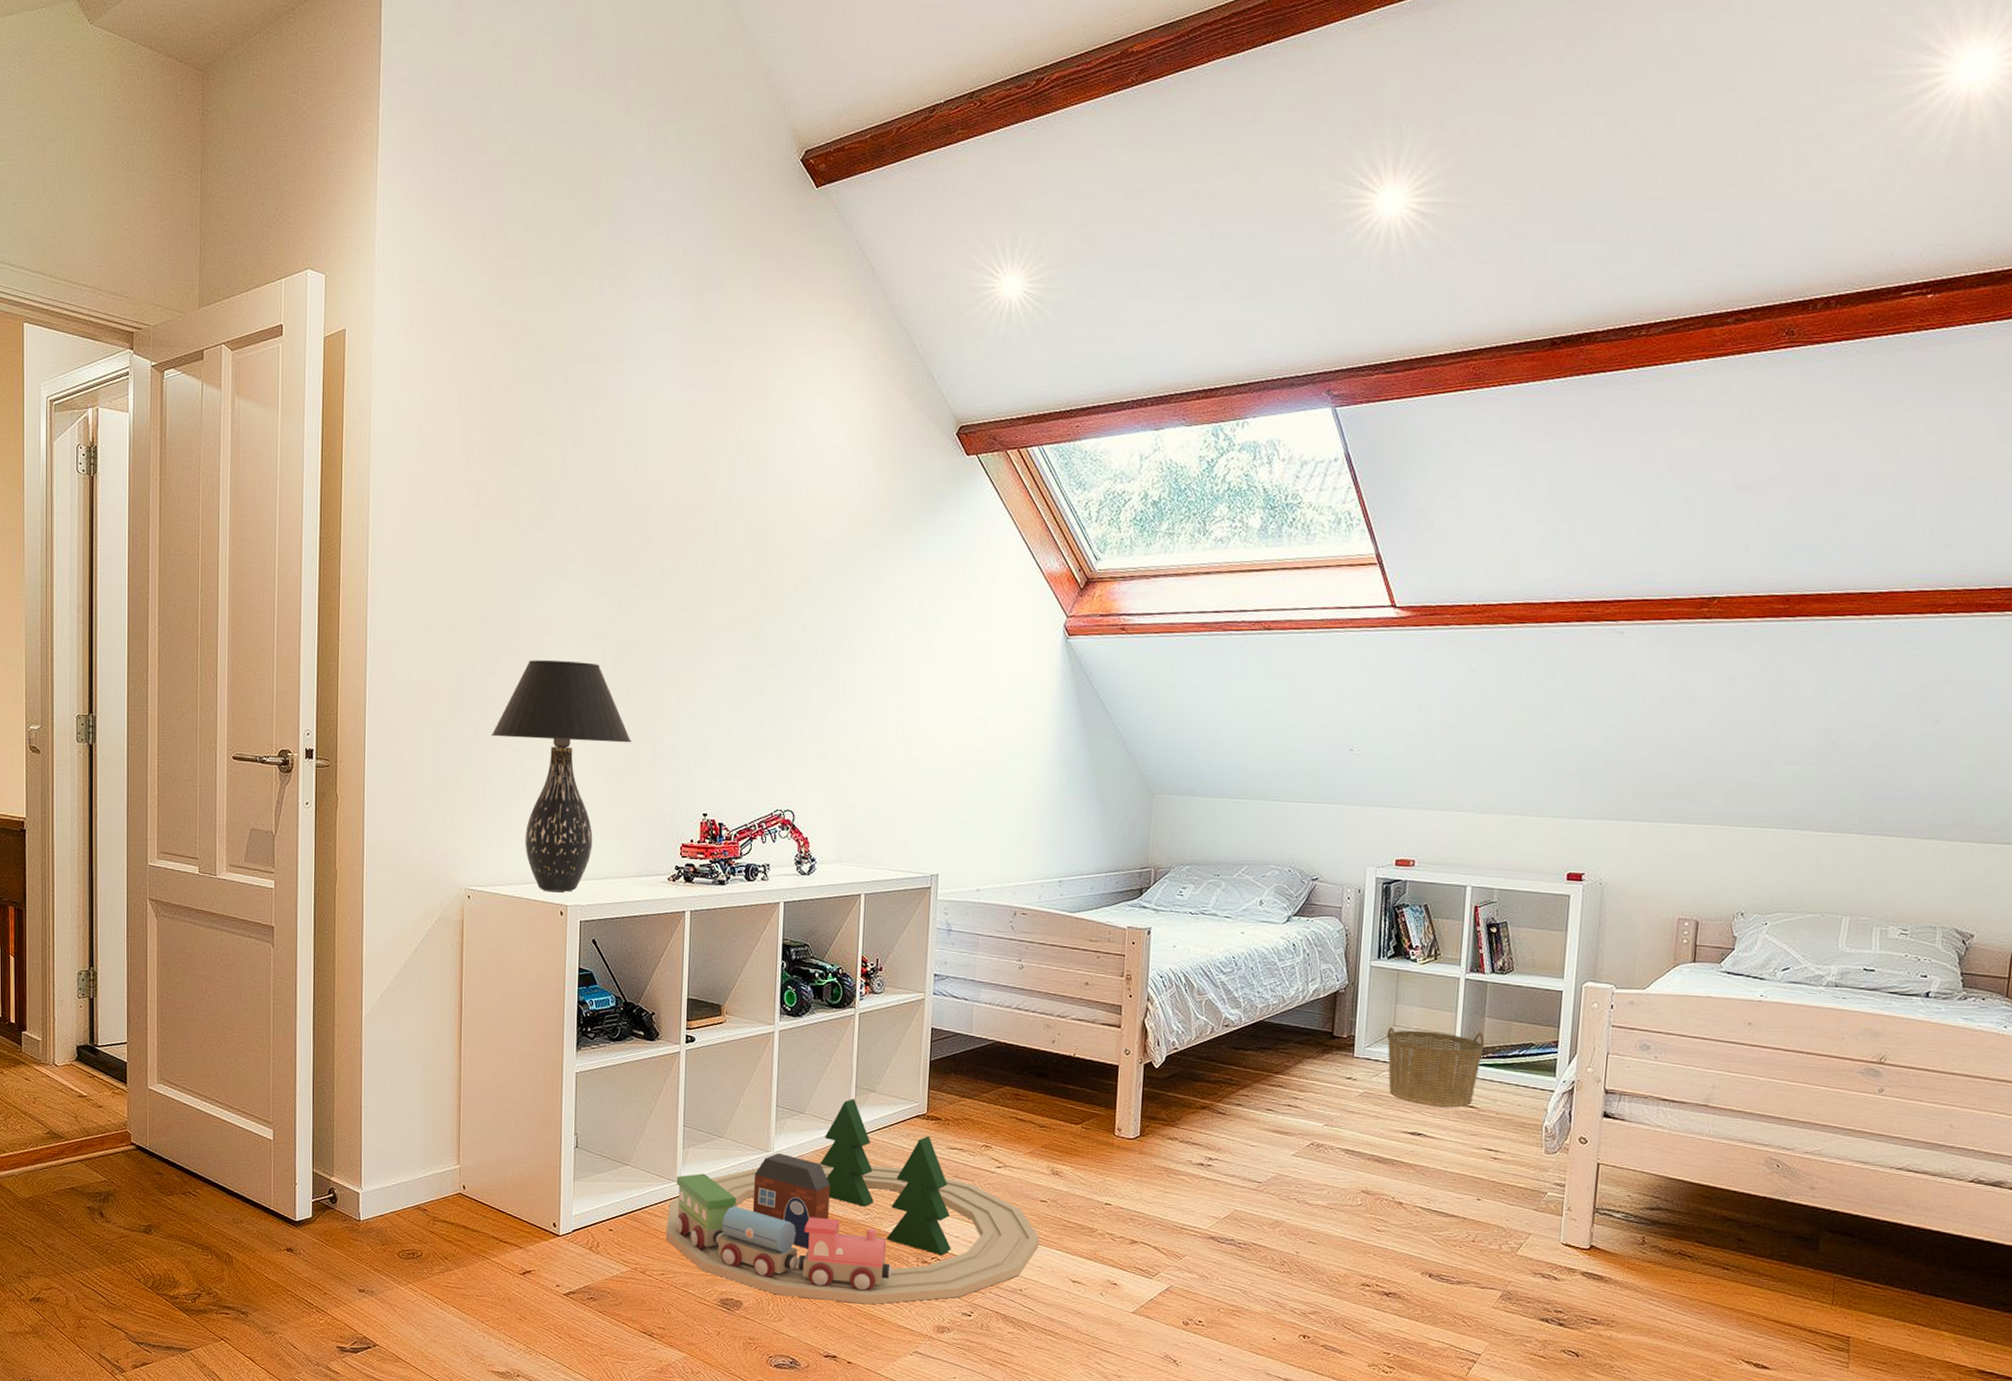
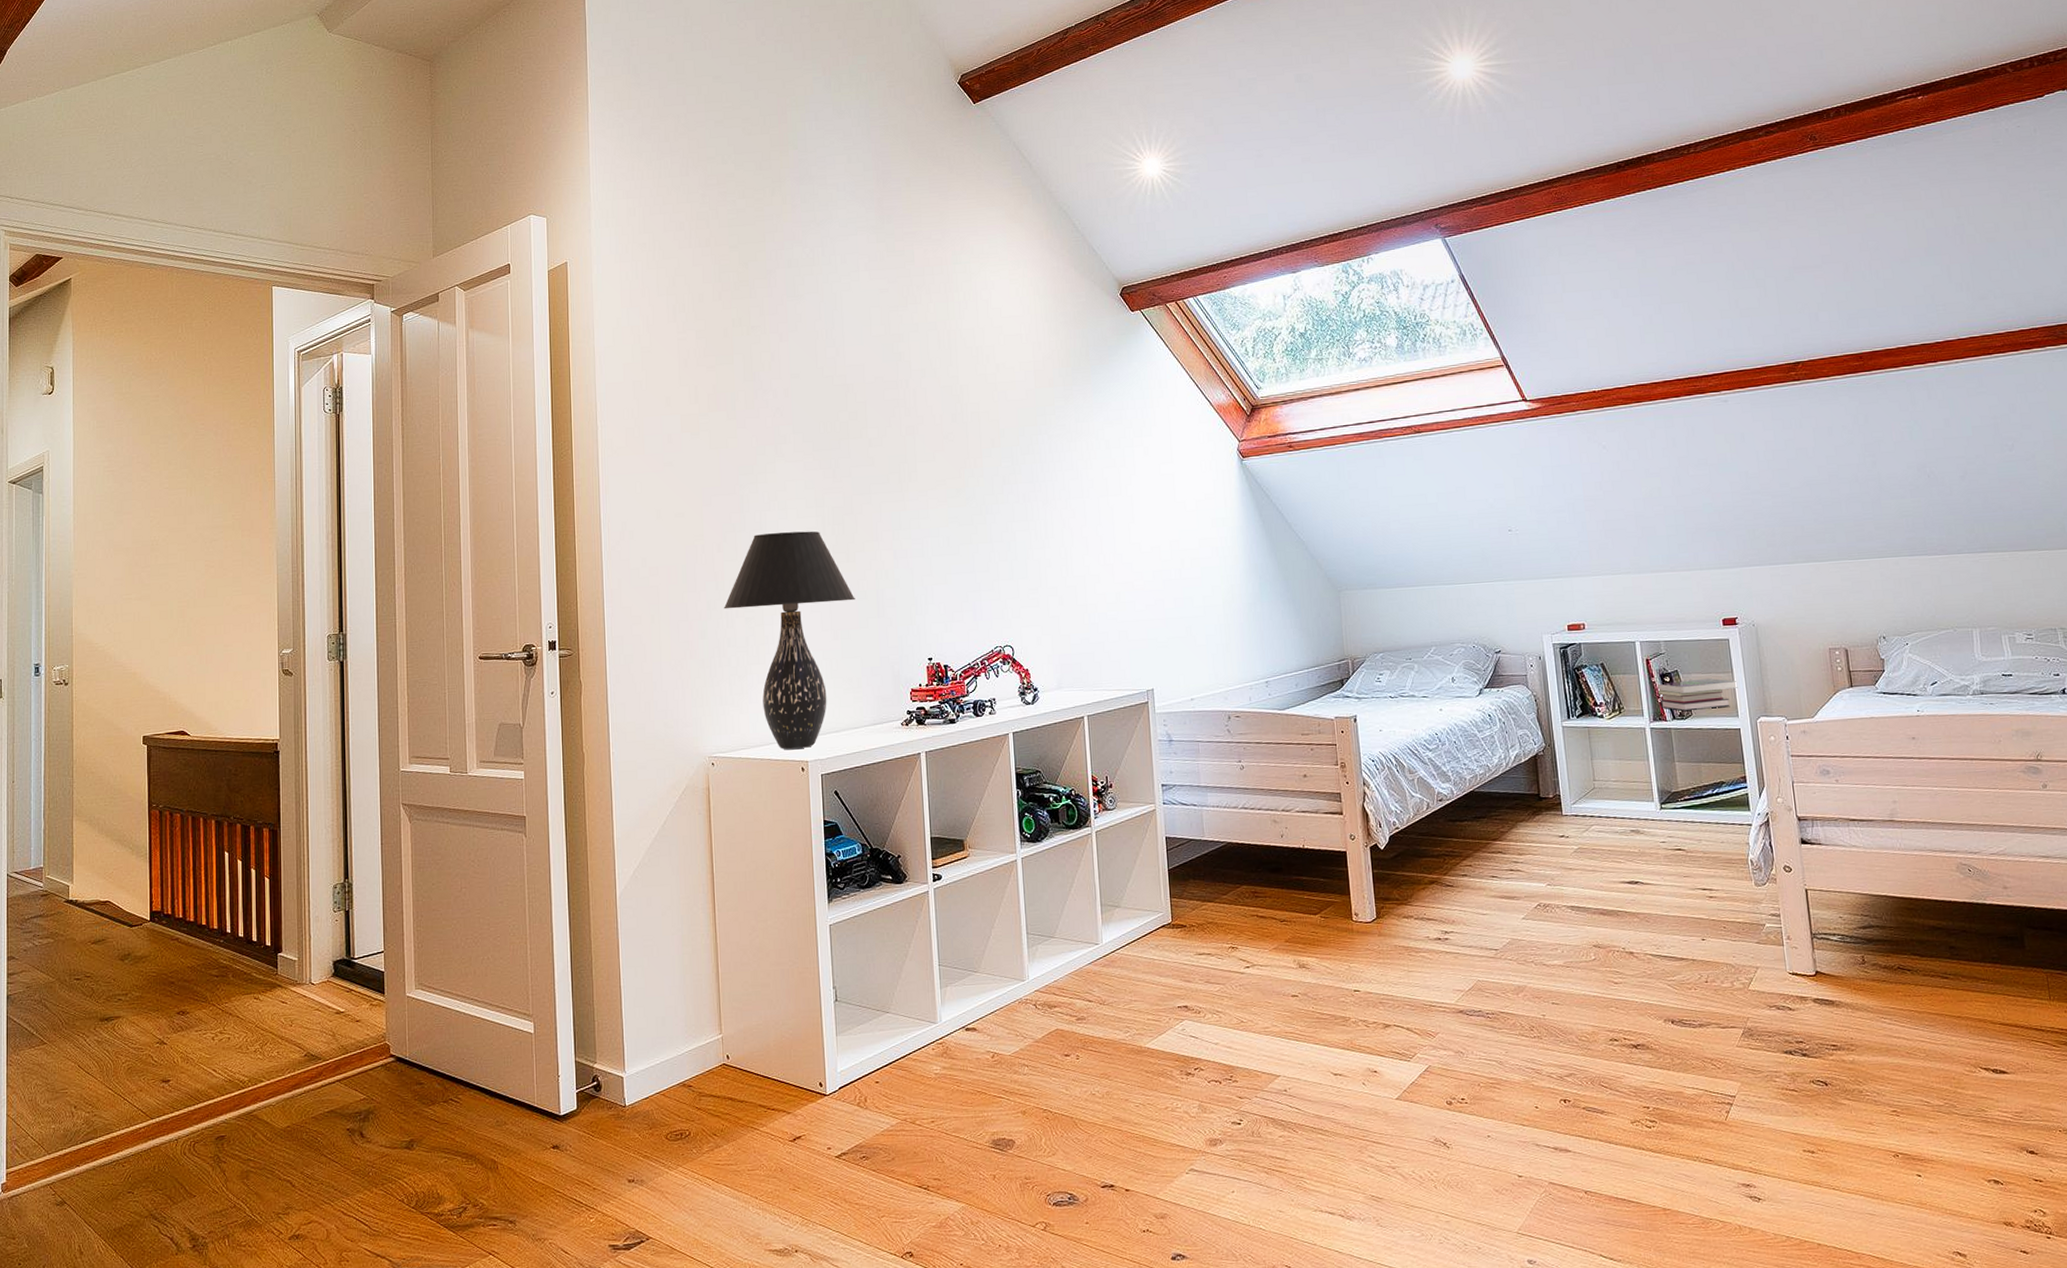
toy train set: present [666,1099,1039,1305] -> none [932,917,1297,1128]
basket: present [1386,1026,1484,1108] -> none [1589,776,1680,854]
books: none [1479,933,1570,967] -> present [1655,678,1738,712]

